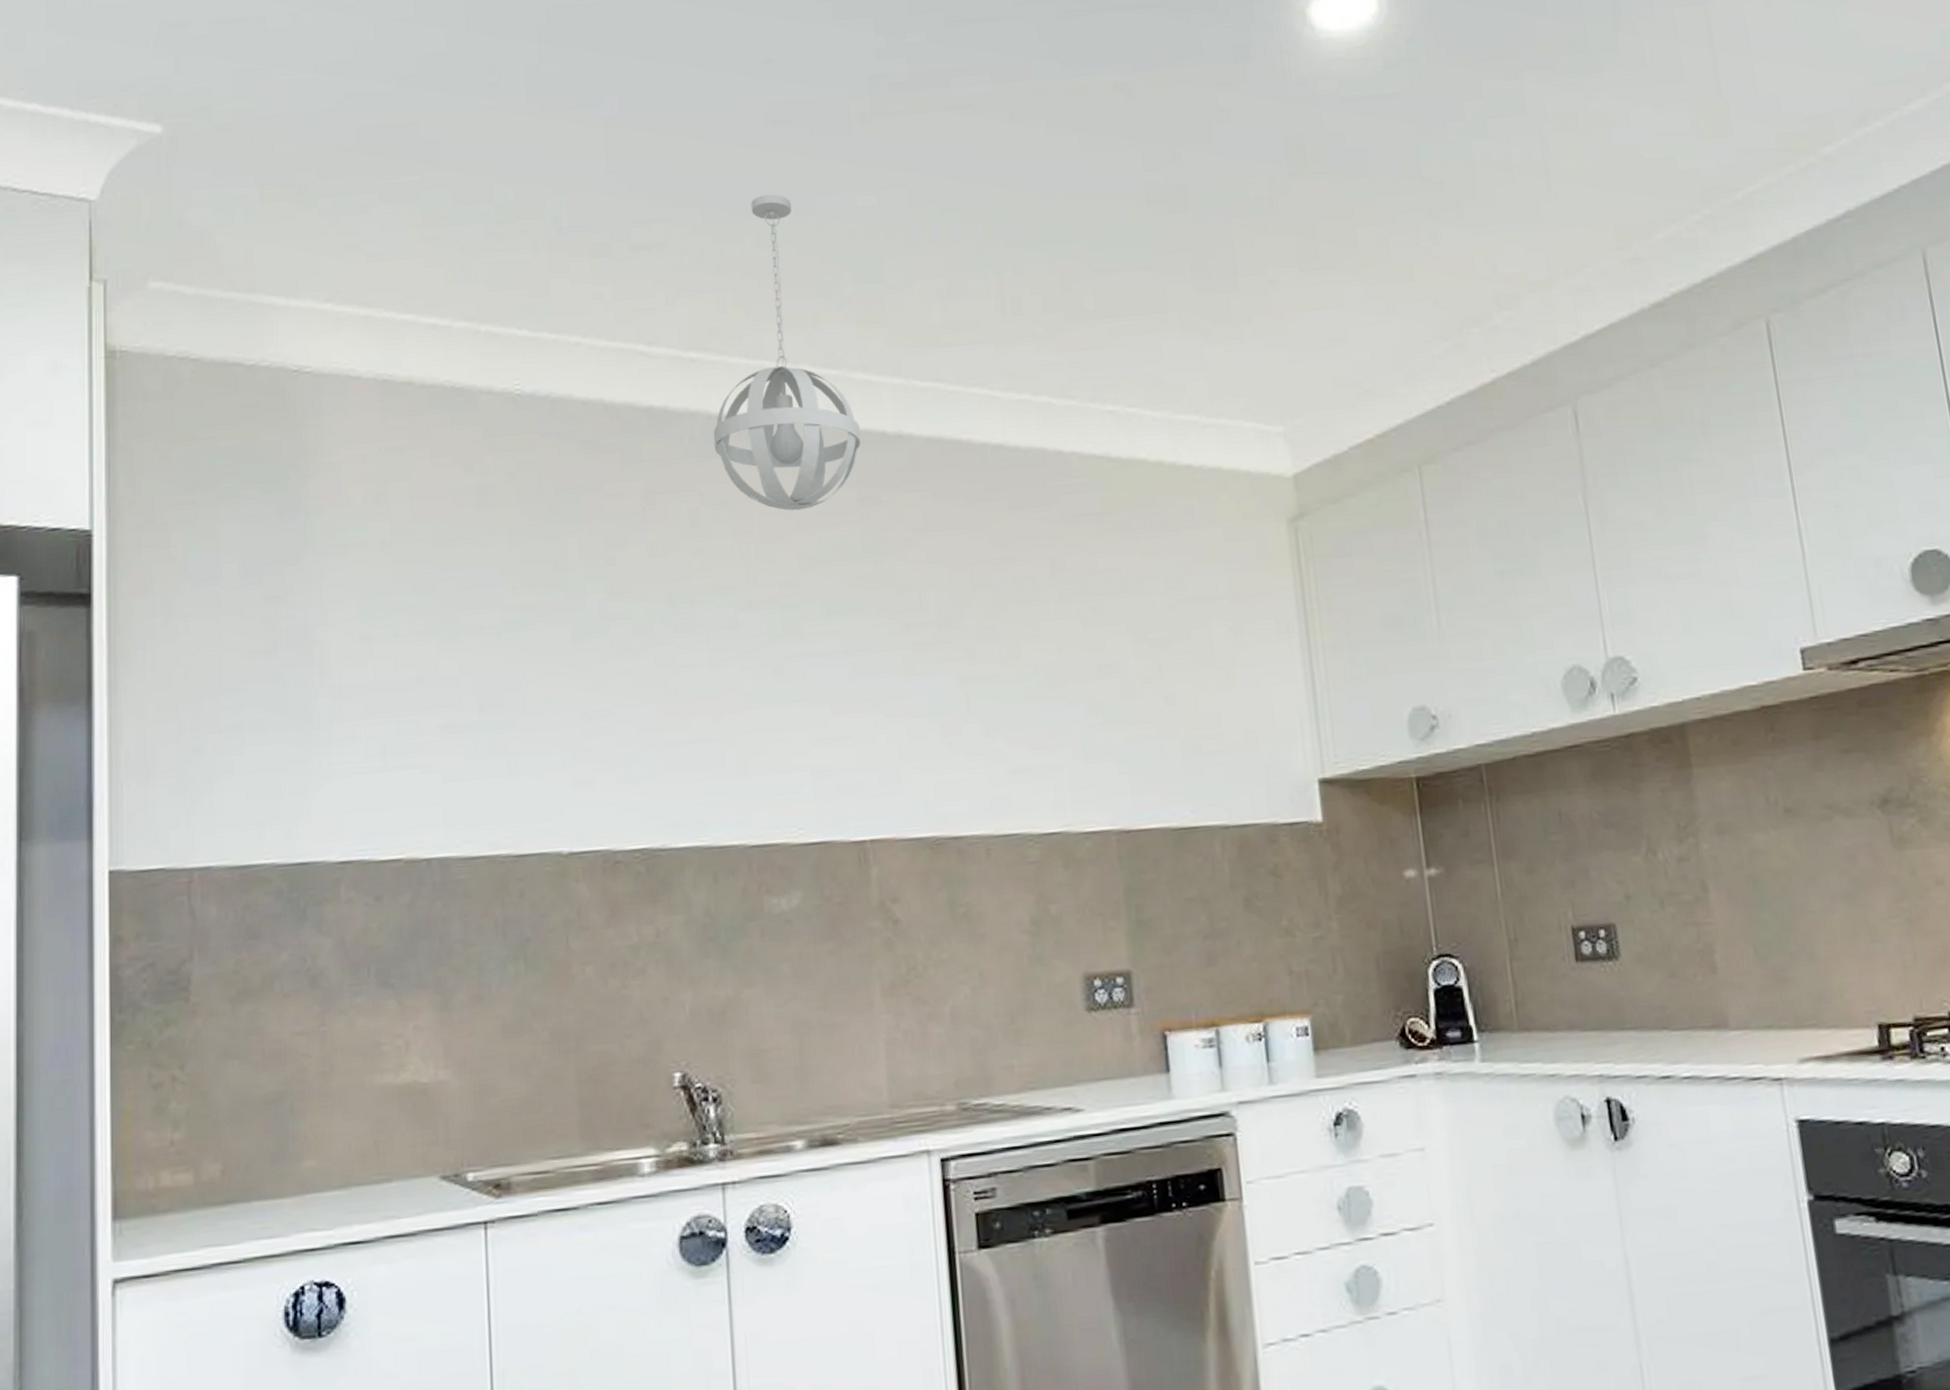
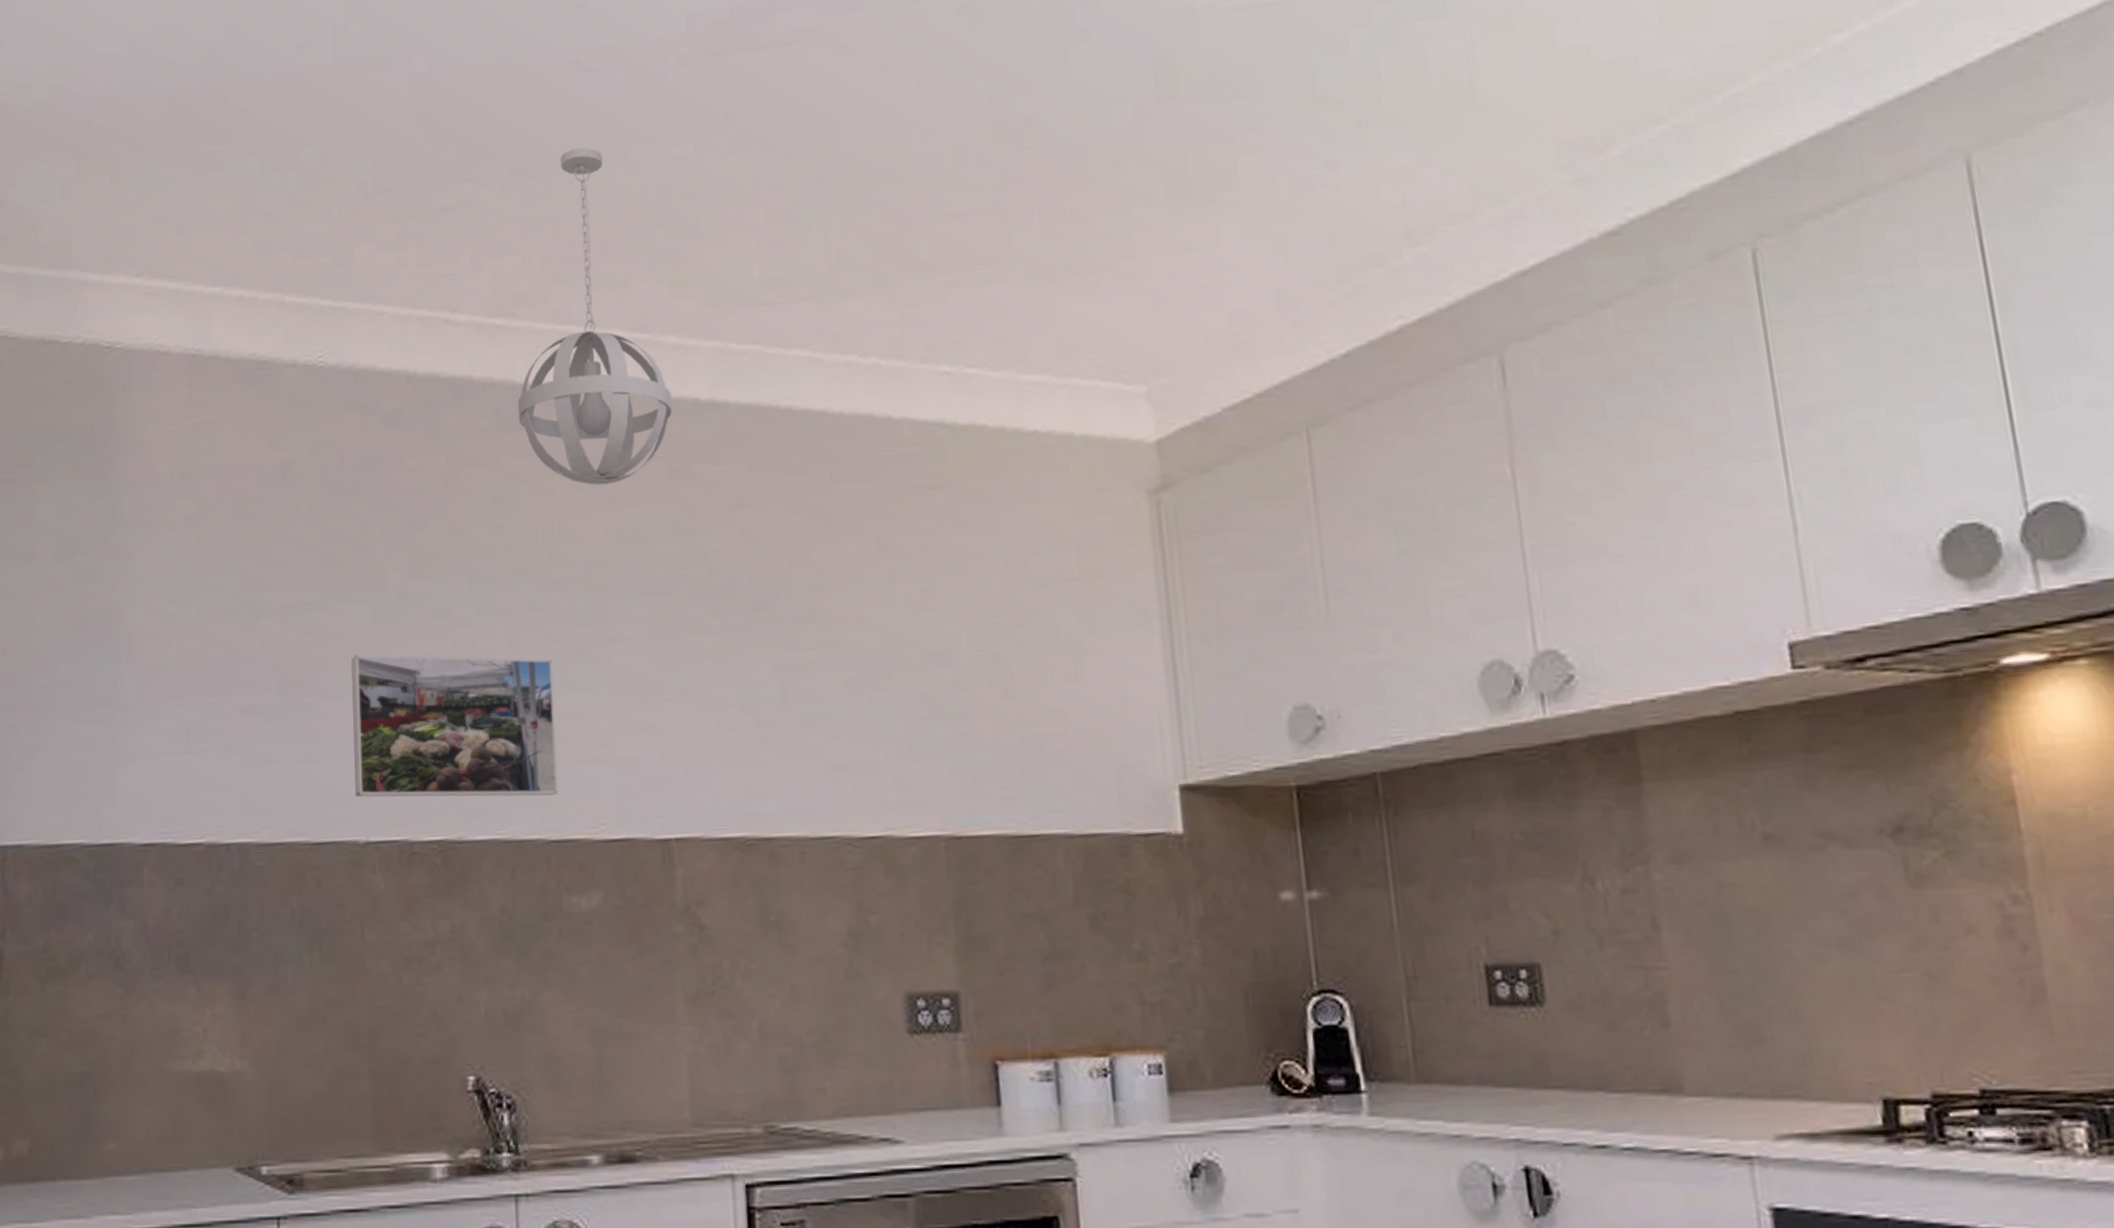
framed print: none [552,672,758,810] -> present [351,654,559,798]

